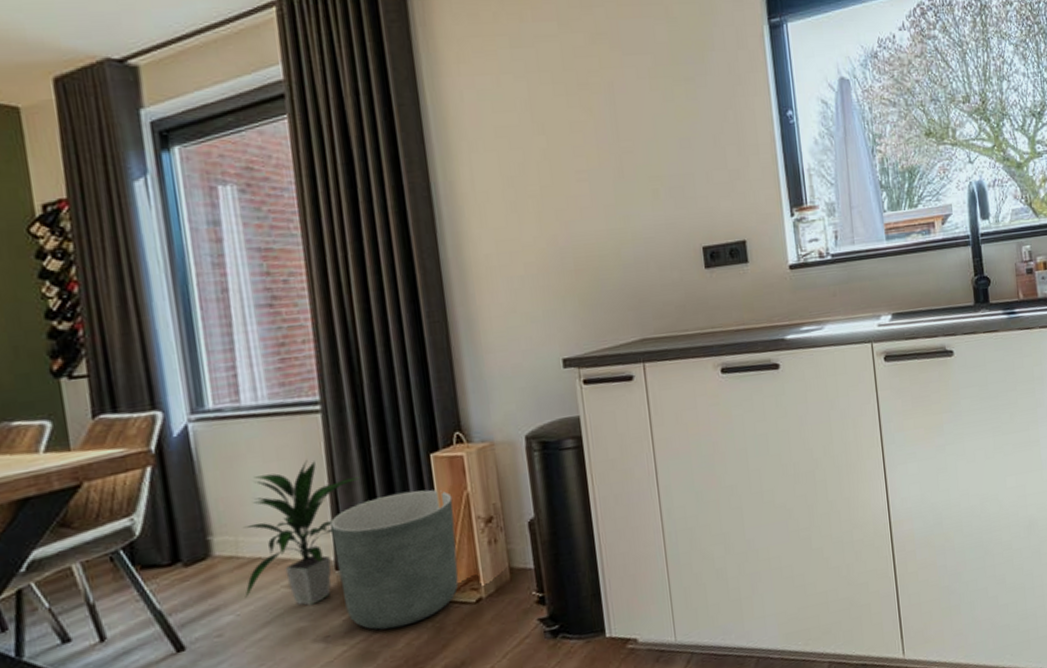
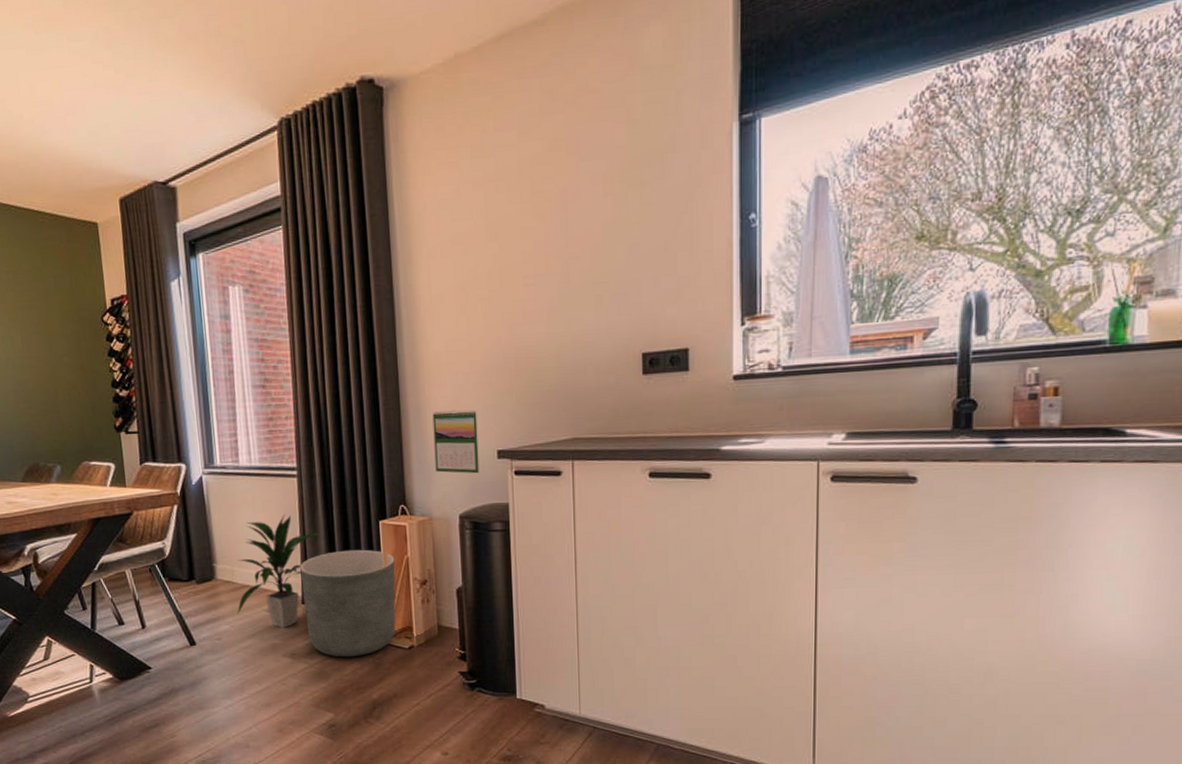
calendar: none [486,316,545,390] -> present [432,409,480,474]

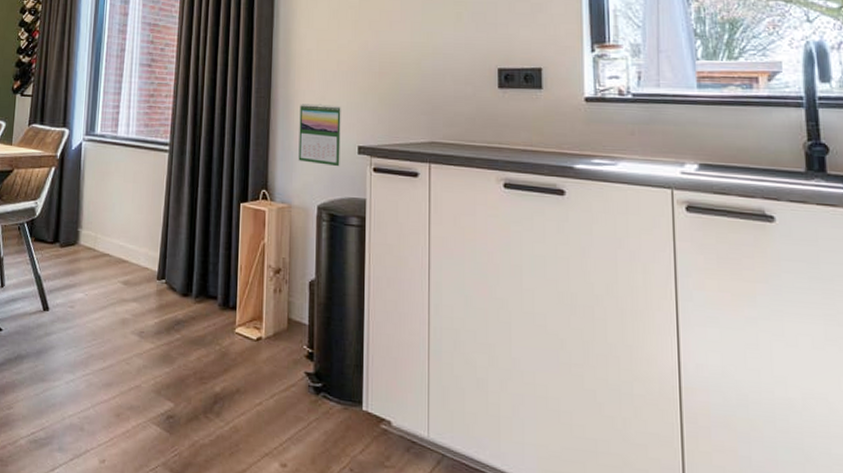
indoor plant: present [237,514,323,628] -> none [93,187,186,303]
planter: present [300,549,396,658] -> none [158,229,252,343]

